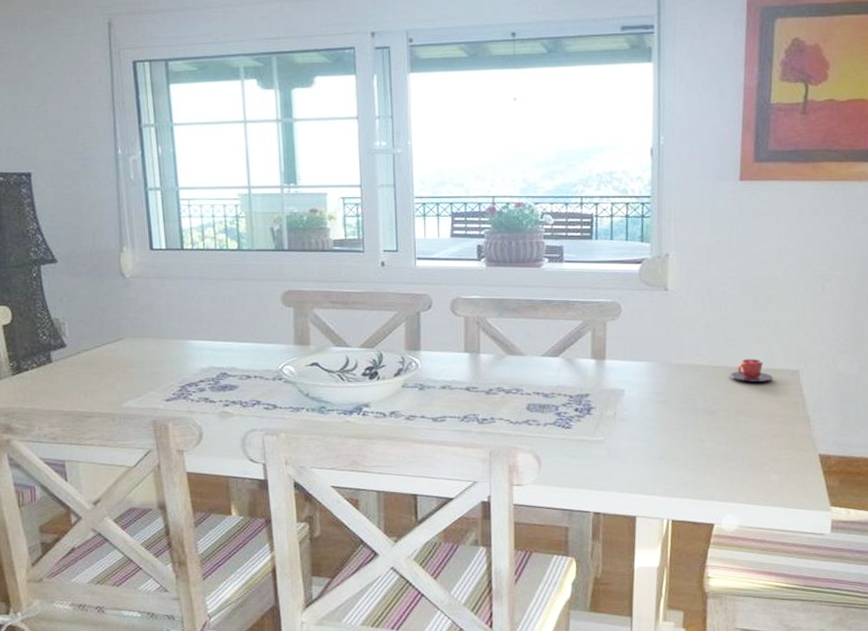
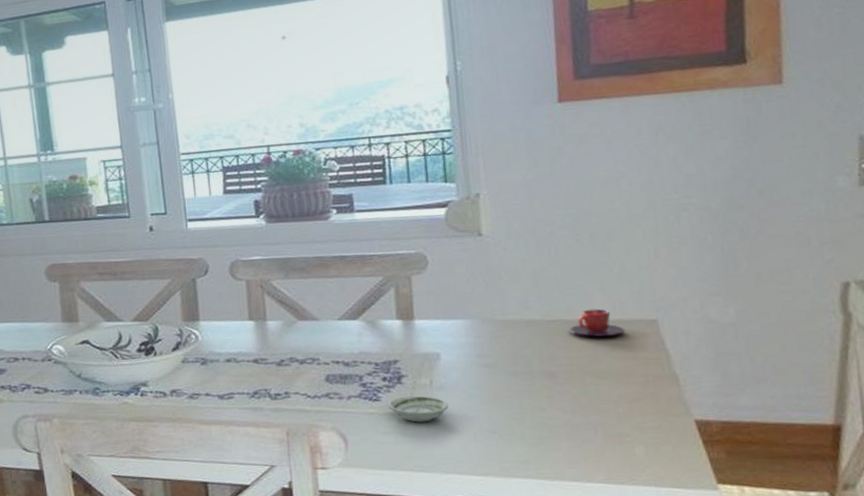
saucer: none [577,425,627,448] -> present [387,395,448,423]

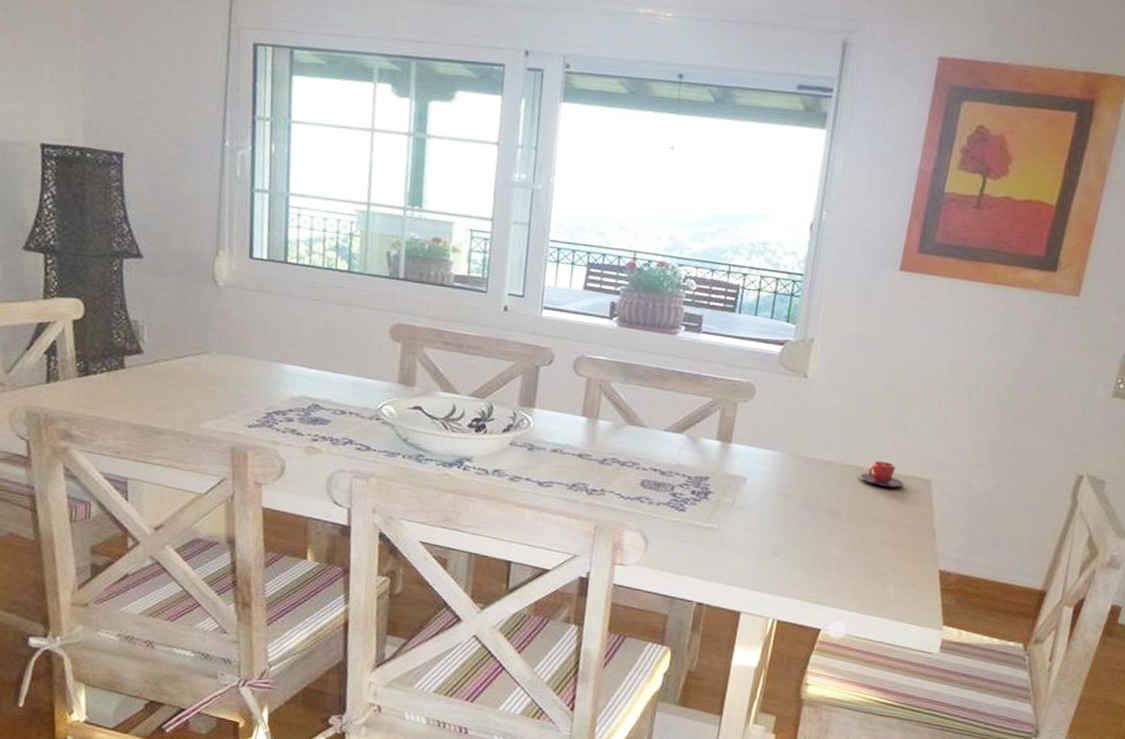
saucer: present [387,395,448,423] -> none [690,510,743,537]

